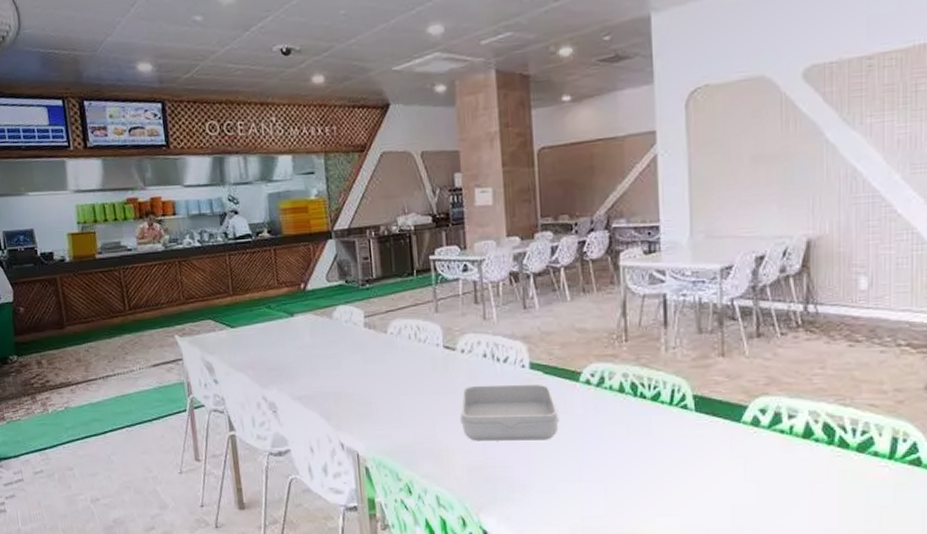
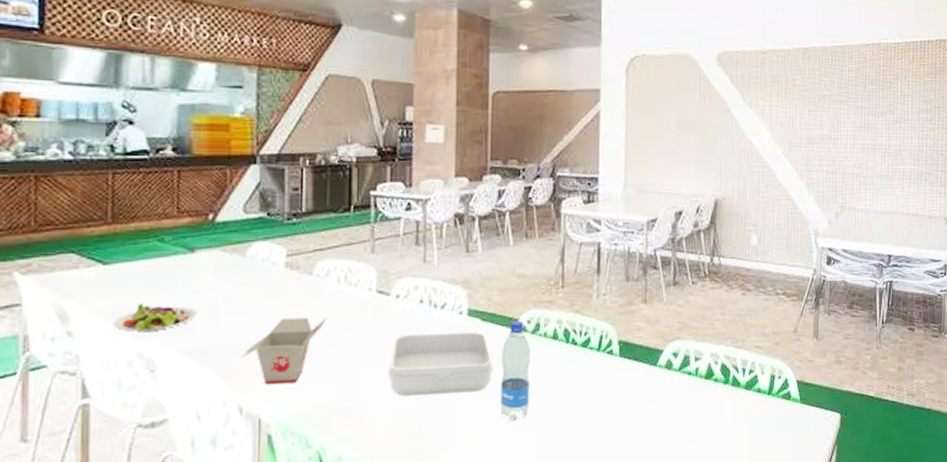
salad plate: none [243,358,302,381] -> present [113,304,198,333]
takeout container: none [339,369,403,426] -> present [243,317,327,385]
bottle: none [567,374,598,470] -> present [500,320,530,421]

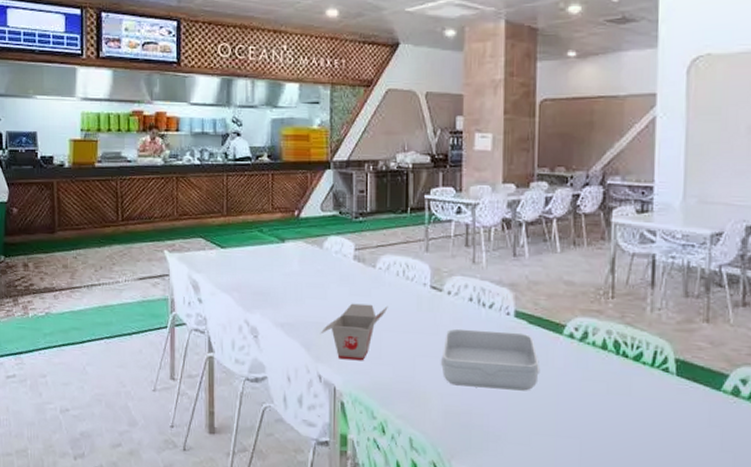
salad plate: present [113,304,198,333] -> none [228,281,288,305]
bottle: present [500,320,530,421] -> none [547,326,578,425]

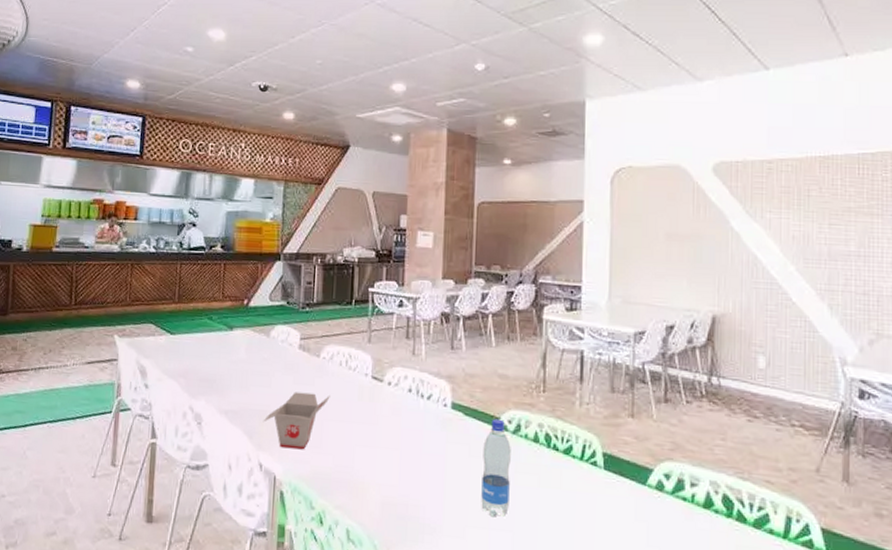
baking dish: present [441,328,541,391] -> none [380,419,475,483]
bottle: none [547,326,578,425] -> present [481,419,511,517]

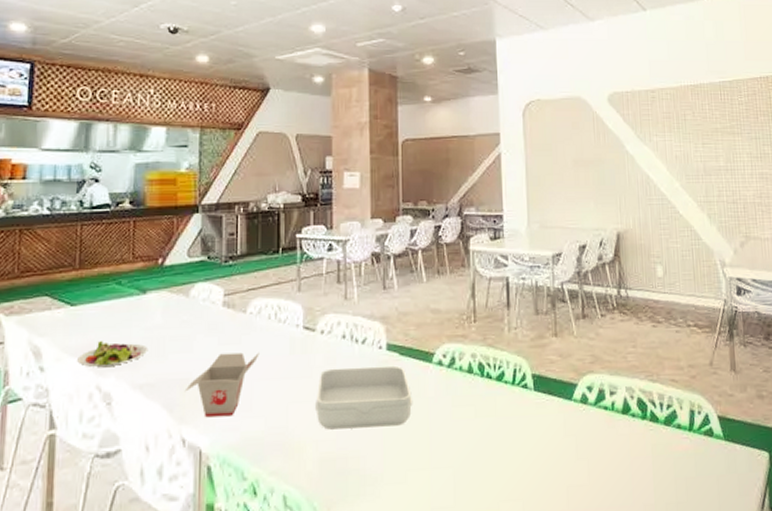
salad plate: none [175,368,233,392] -> present [77,341,148,368]
baking dish: none [380,419,475,483] -> present [316,365,413,430]
bottle: present [481,419,511,517] -> none [420,354,448,456]

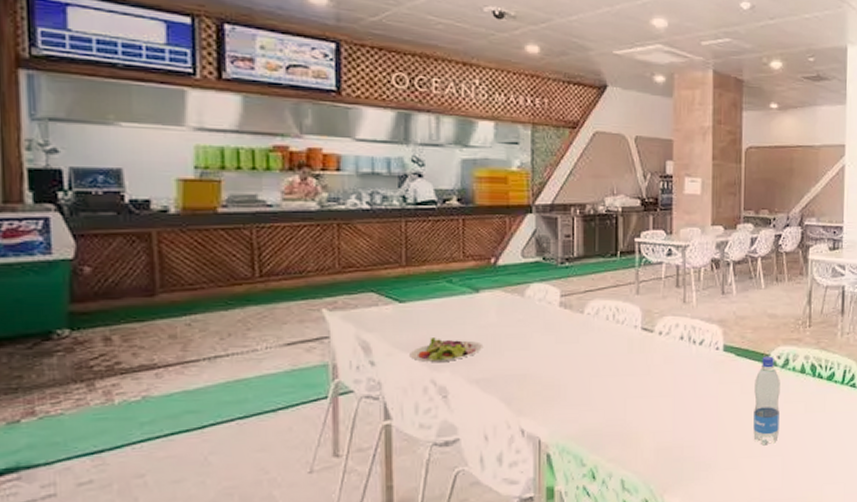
takeout container: present [186,352,259,418] -> none [523,351,597,411]
baking dish: present [316,365,413,430] -> none [653,365,747,422]
bottle: none [420,354,448,456] -> present [753,356,780,446]

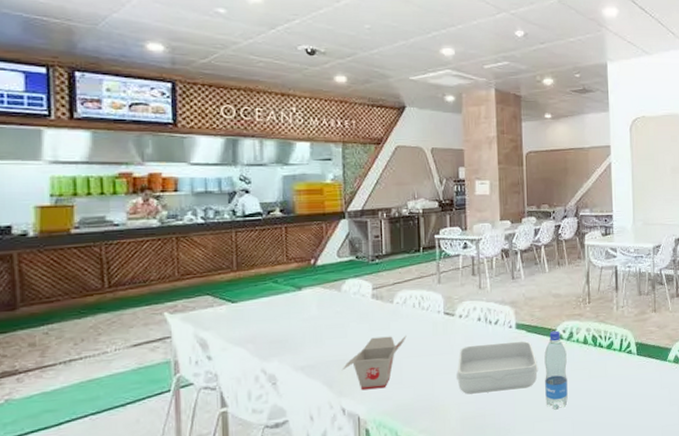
salad plate: present [410,338,484,363] -> none [242,332,307,355]
takeout container: none [523,351,597,411] -> present [343,336,407,391]
baking dish: none [653,365,747,422] -> present [457,341,539,394]

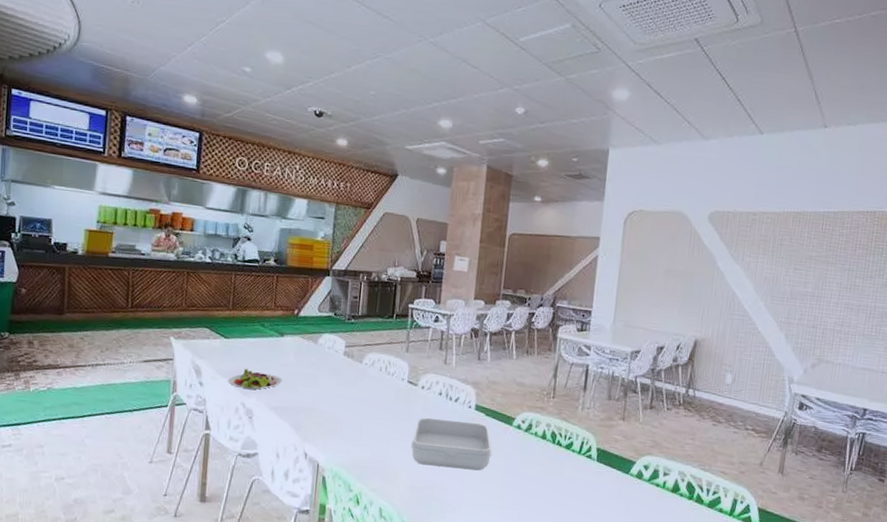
salad plate: none [242,332,307,355] -> present [228,369,283,390]
takeout container: present [343,336,407,391] -> none [310,392,370,442]
bottle: present [544,330,568,410] -> none [494,419,523,499]

